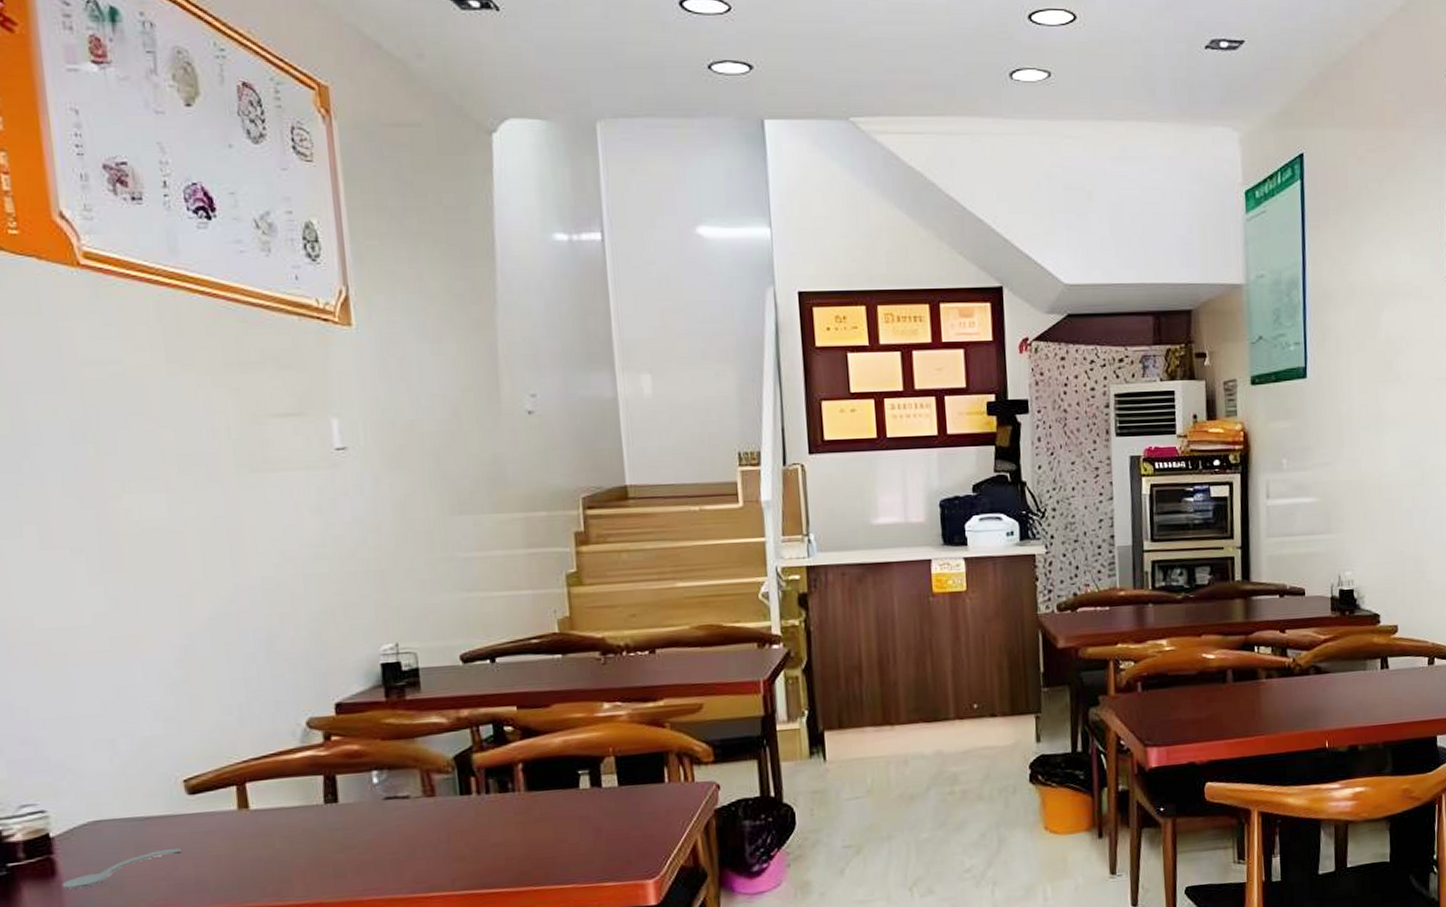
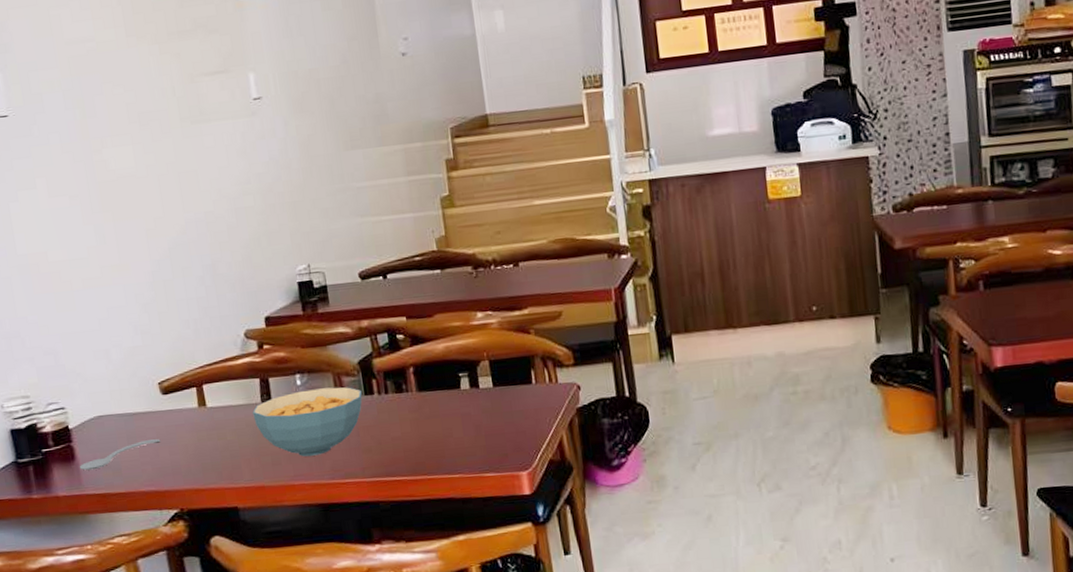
cereal bowl: none [312,785,457,867] -> present [252,387,362,457]

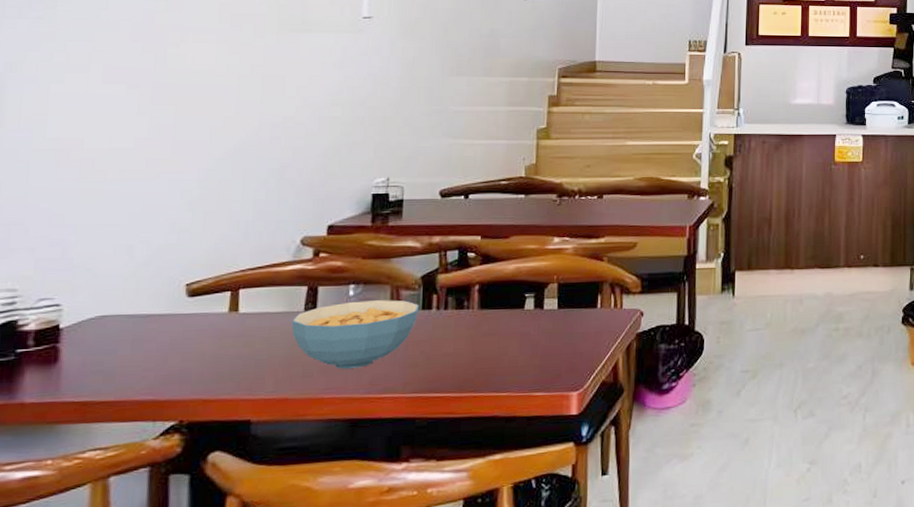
spoon: present [79,439,161,471] -> none [61,344,174,375]

